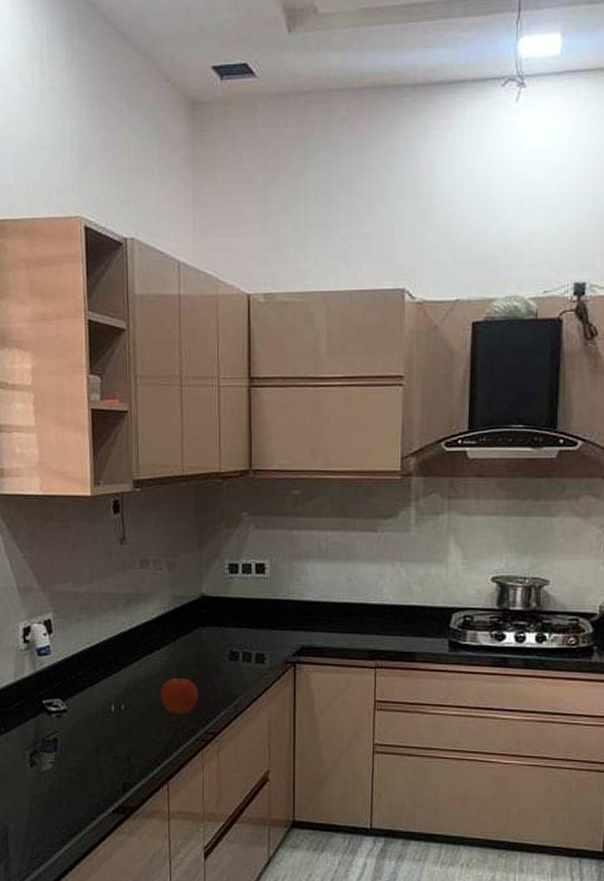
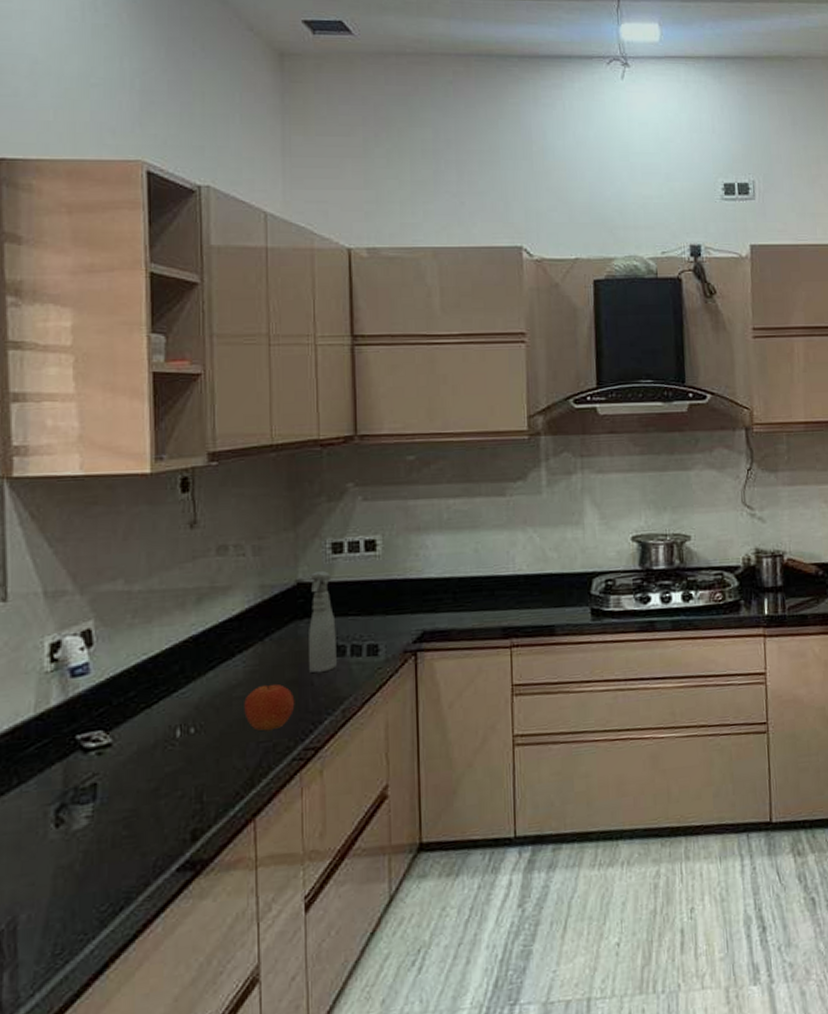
spray bottle: none [210,588,231,673] -> present [309,571,337,674]

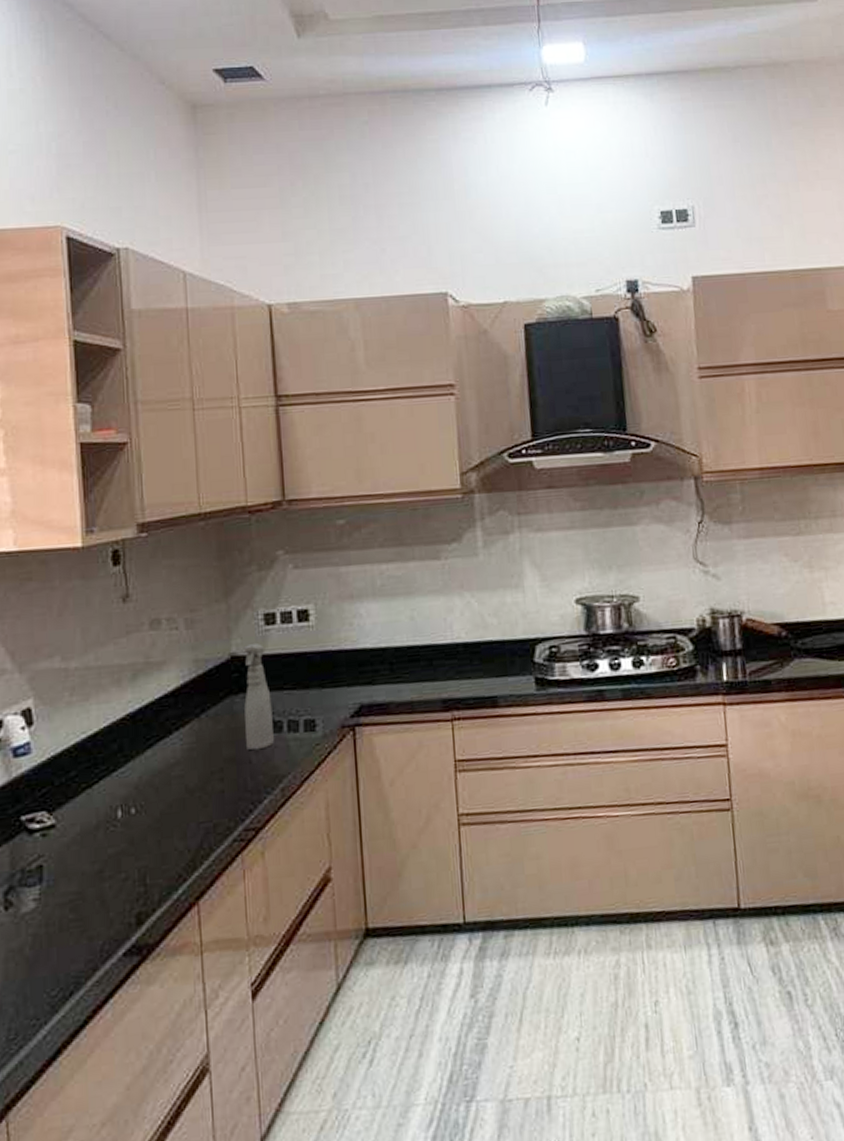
fruit: present [244,684,295,731] -> none [183,762,234,812]

